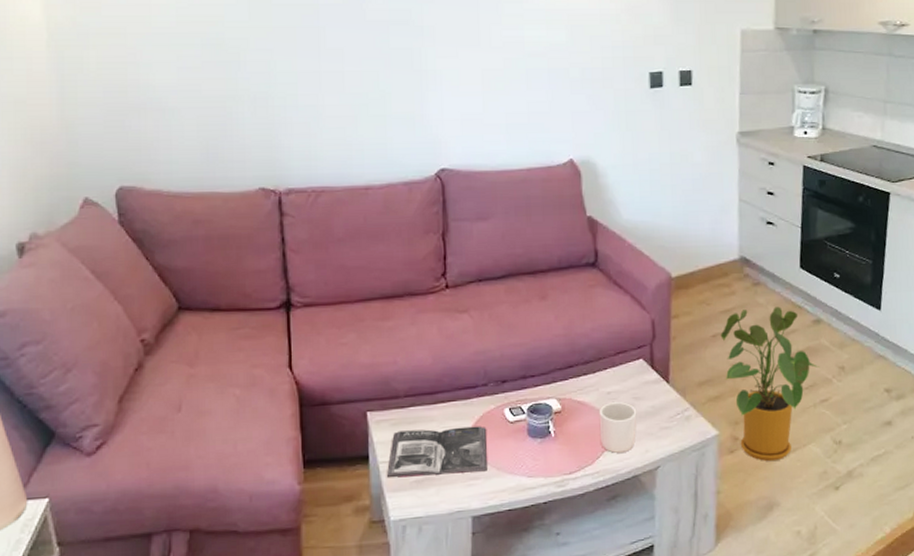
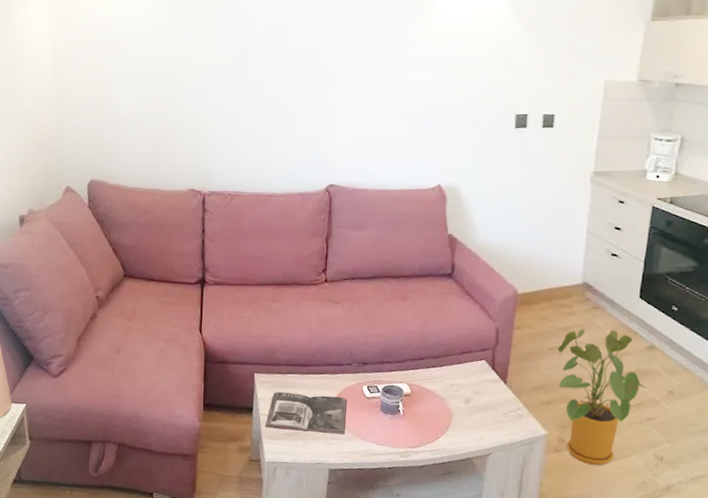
mug: present [599,401,637,453] -> none [441,392,476,437]

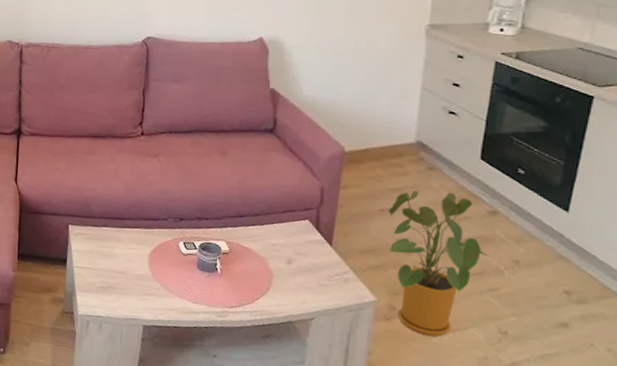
magazine: present [264,392,347,434] -> none [78,244,162,291]

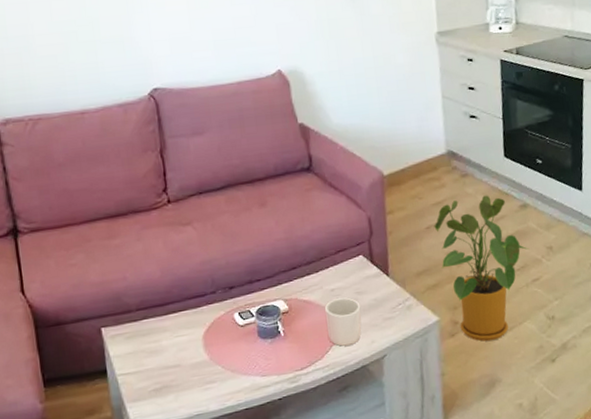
mug: none [261,252,298,299] -> present [324,297,362,346]

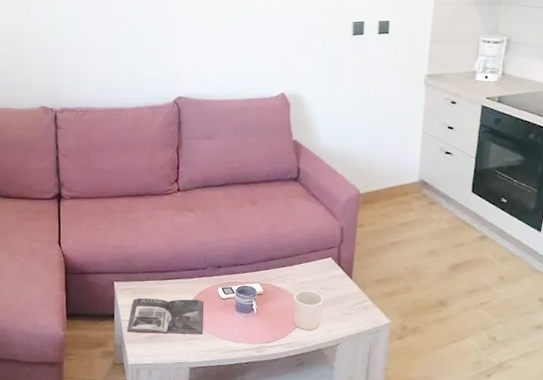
magazine: none [125,331,222,390] -> present [126,298,203,334]
house plant: present [434,195,529,342] -> none [398,223,482,348]

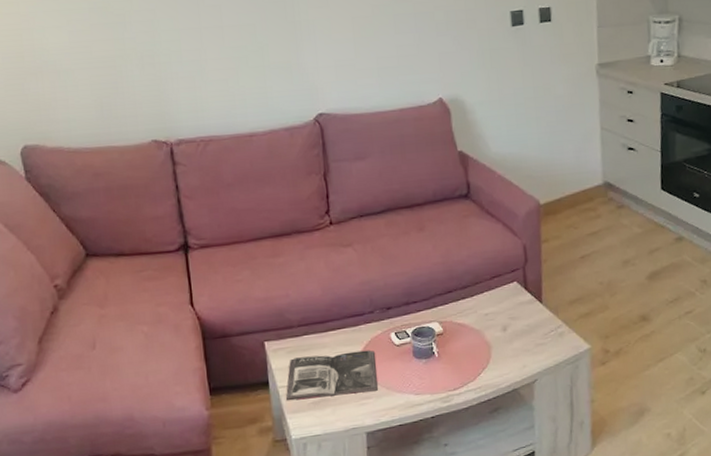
mug: present [292,289,324,330] -> none [478,322,514,369]

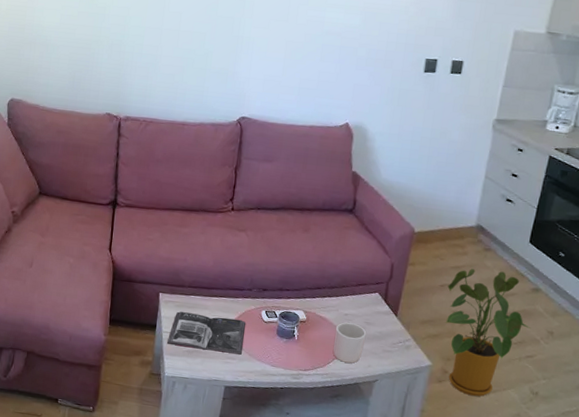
mug: none [478,322,514,369] -> present [332,322,367,363]
house plant: none [588,227,683,371] -> present [445,269,530,397]

